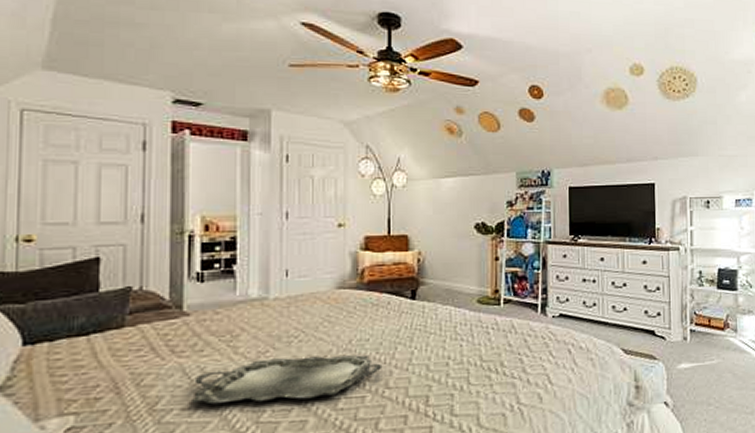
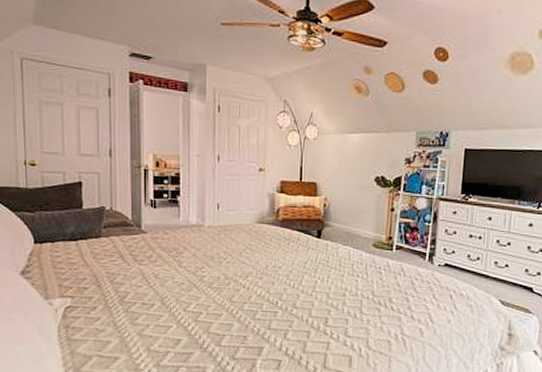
serving tray: present [192,354,383,405] -> none [149,273,292,308]

